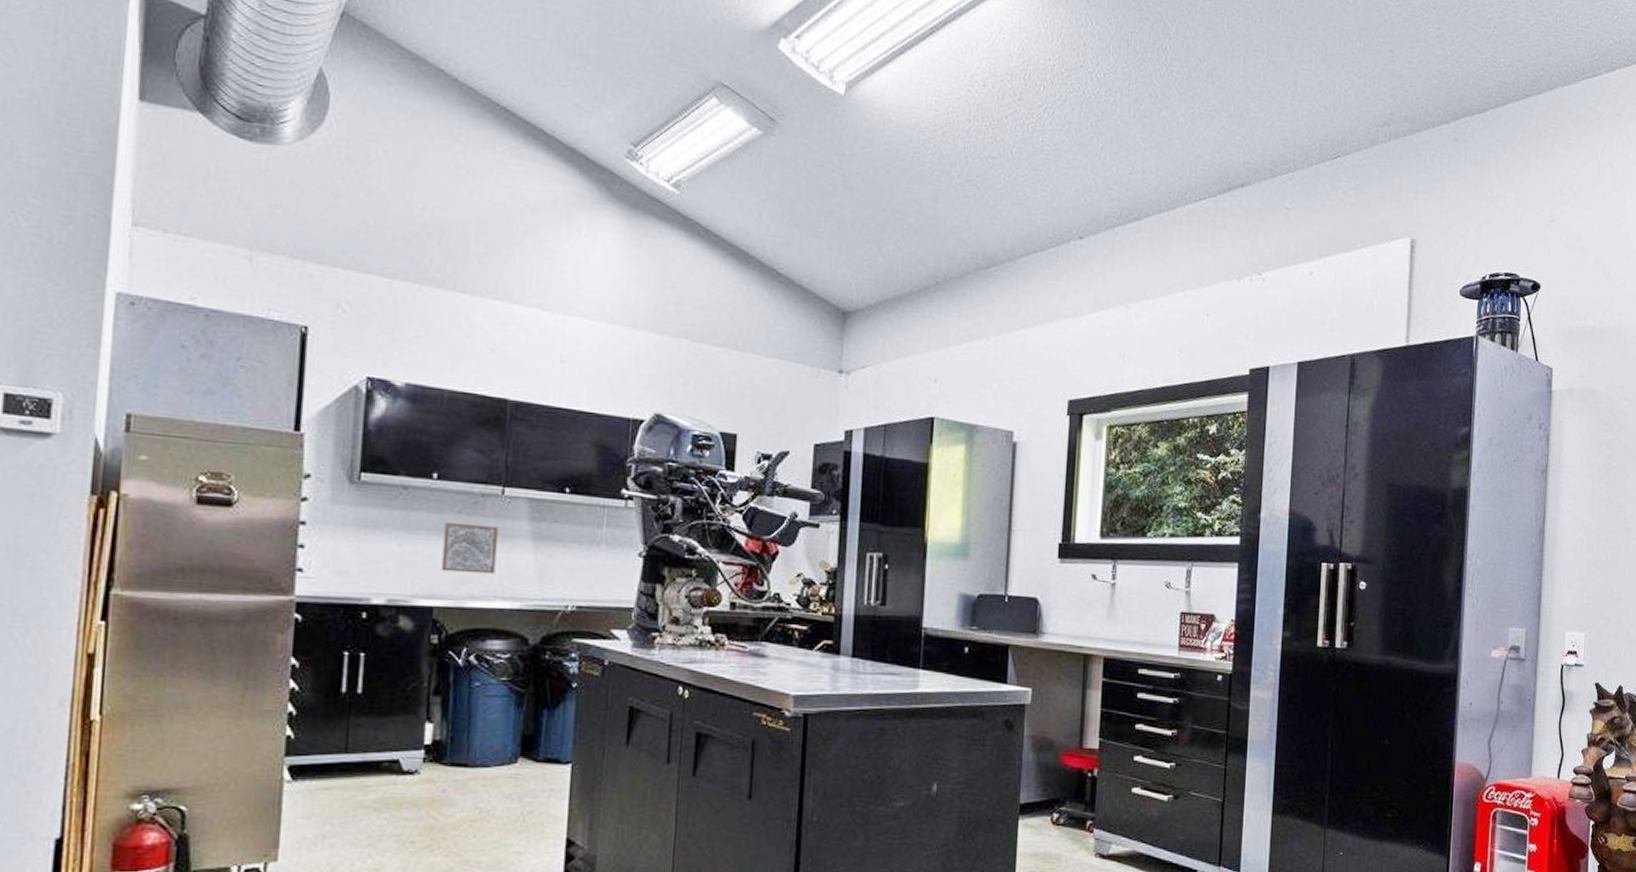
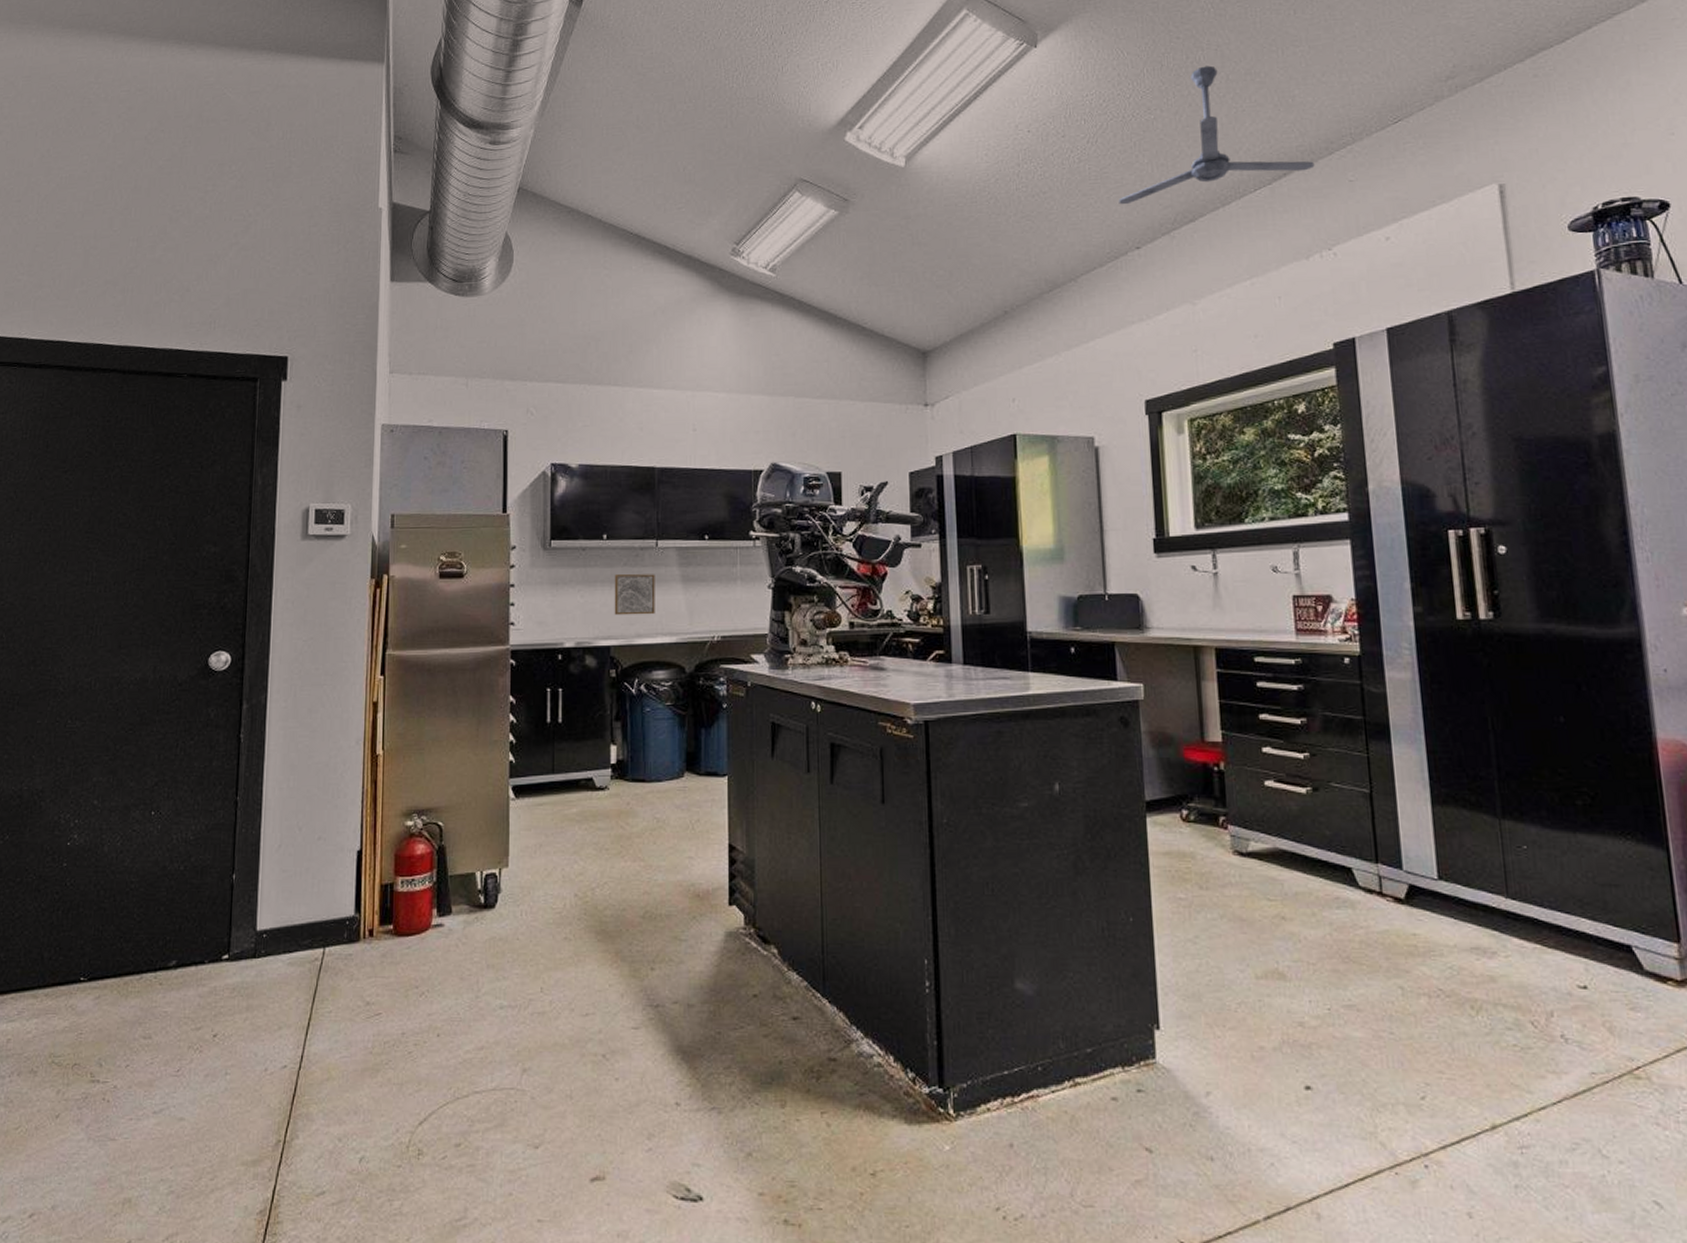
ceiling fan: none [1068,56,1258,190] -> present [1119,65,1315,205]

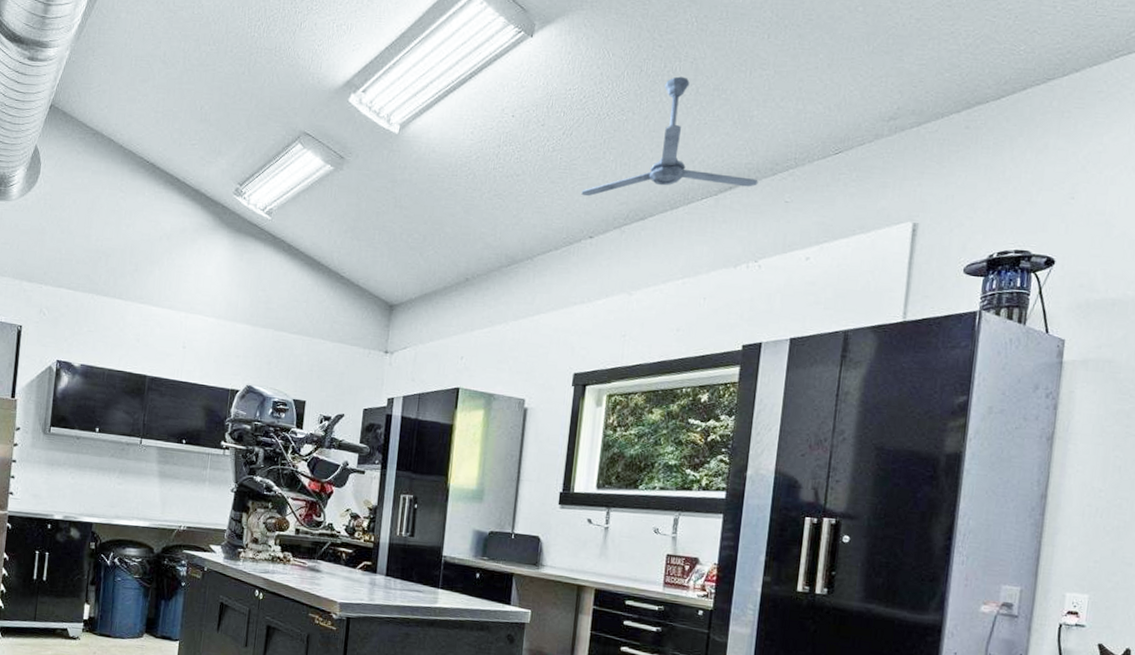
wall art: present [614,574,655,616] -> none [98,463,137,501]

